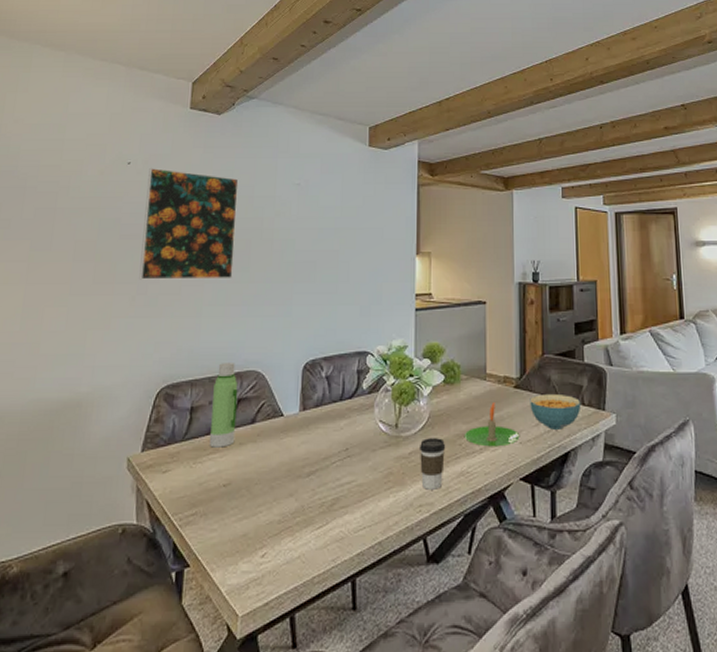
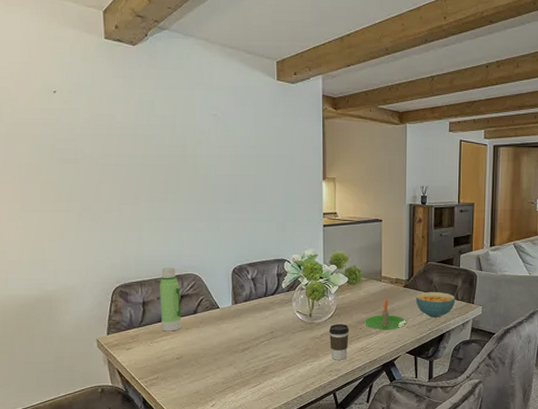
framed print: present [139,167,239,280] -> none [75,96,165,199]

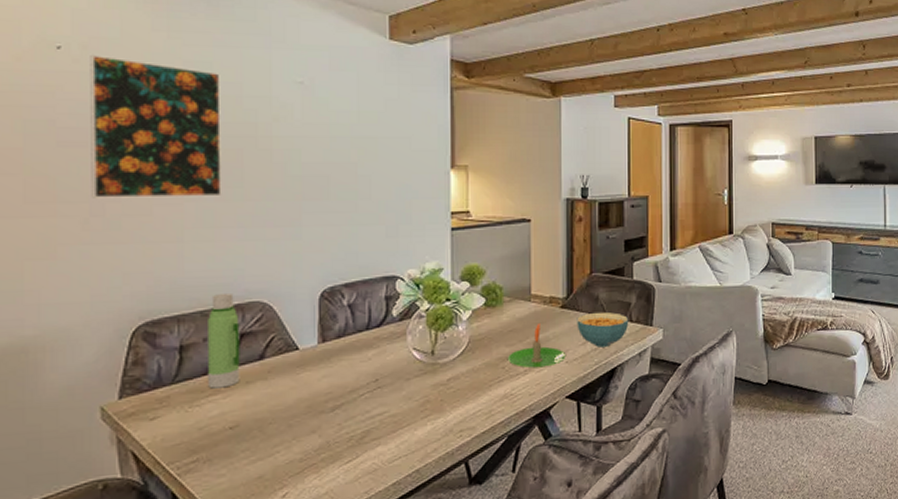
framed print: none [75,96,165,199] -> present [90,54,222,198]
coffee cup: present [329,324,350,360] -> none [459,362,488,415]

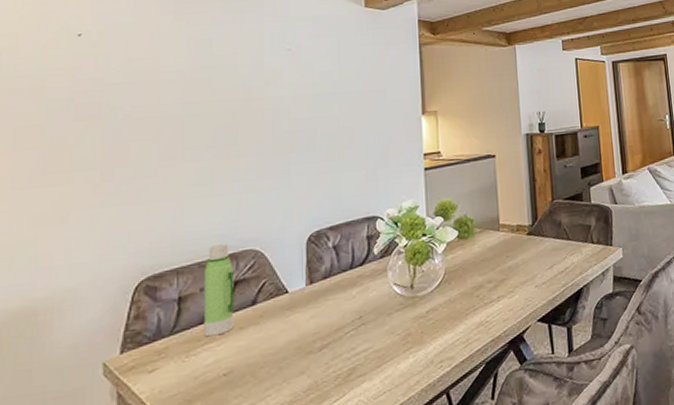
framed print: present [90,54,222,198] -> none [102,38,219,165]
candle: present [507,324,566,368] -> none [481,251,536,295]
cereal bowl: present [577,312,629,347] -> none [542,235,591,270]

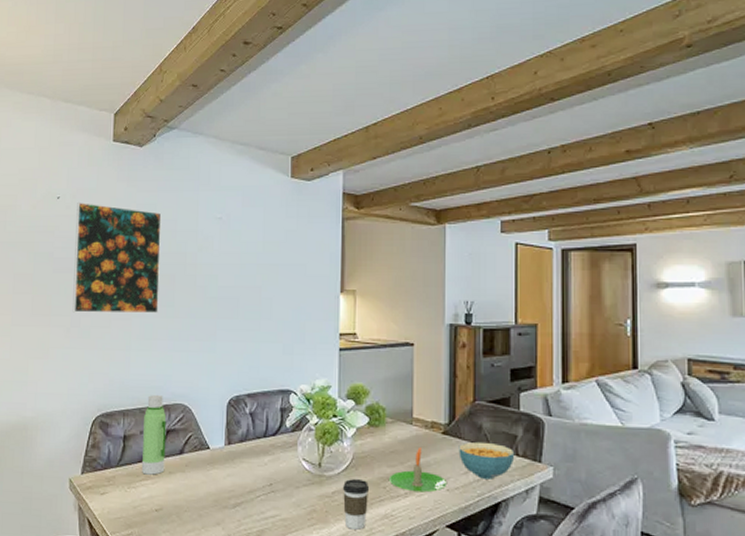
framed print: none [102,38,219,165] -> present [72,201,162,314]
coffee cup: none [437,292,464,345] -> present [343,479,370,530]
candle: none [481,251,536,295] -> present [388,448,448,493]
cereal bowl: none [542,235,591,270] -> present [458,441,515,479]

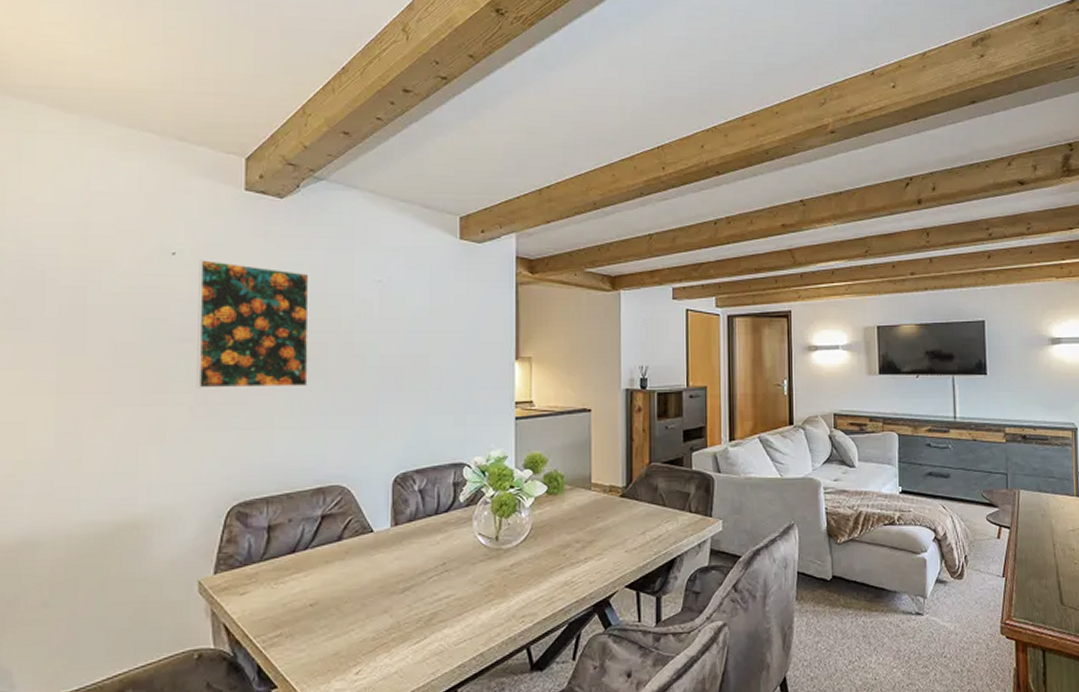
water bottle: present [142,394,167,475] -> none [292,476,321,567]
coffee cup: present [343,479,370,530] -> none [522,549,550,601]
candle: present [388,448,448,493] -> none [568,512,626,556]
cereal bowl: present [458,441,515,479] -> none [636,501,688,537]

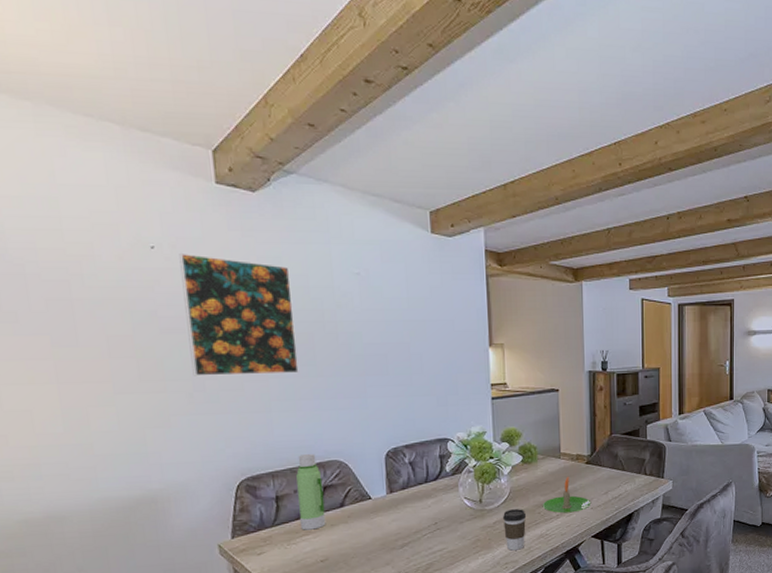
water bottle: none [292,476,321,567] -> present [296,453,326,530]
coffee cup: none [522,549,550,601] -> present [503,509,527,551]
candle: none [568,512,626,556] -> present [542,477,591,513]

